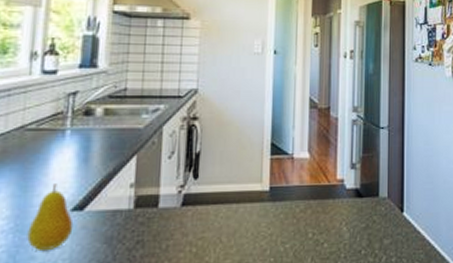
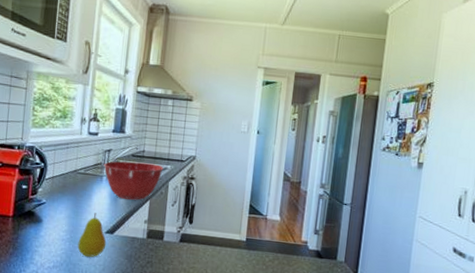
mixing bowl: none [67,105,155,158] -> present [104,161,164,200]

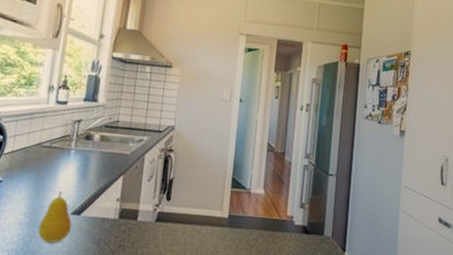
mixing bowl: present [104,161,164,200] -> none [72,132,139,176]

